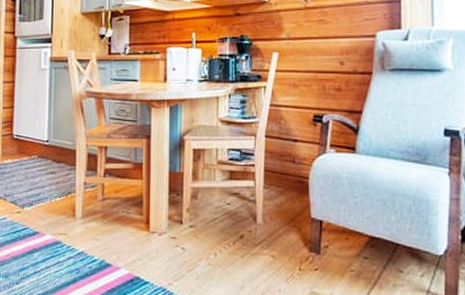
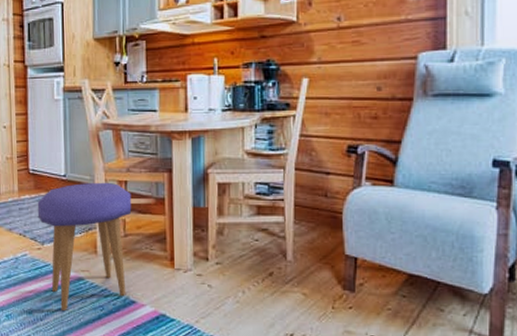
stool: none [19,147,111,274] -> present [37,182,132,310]

